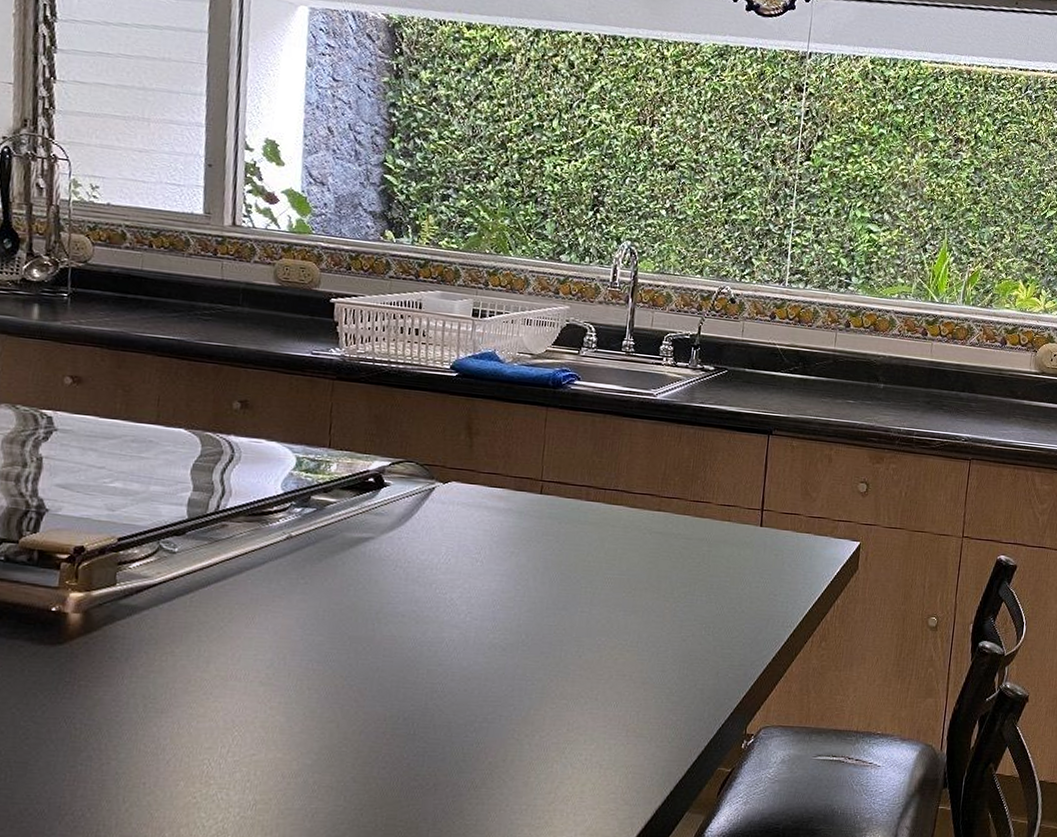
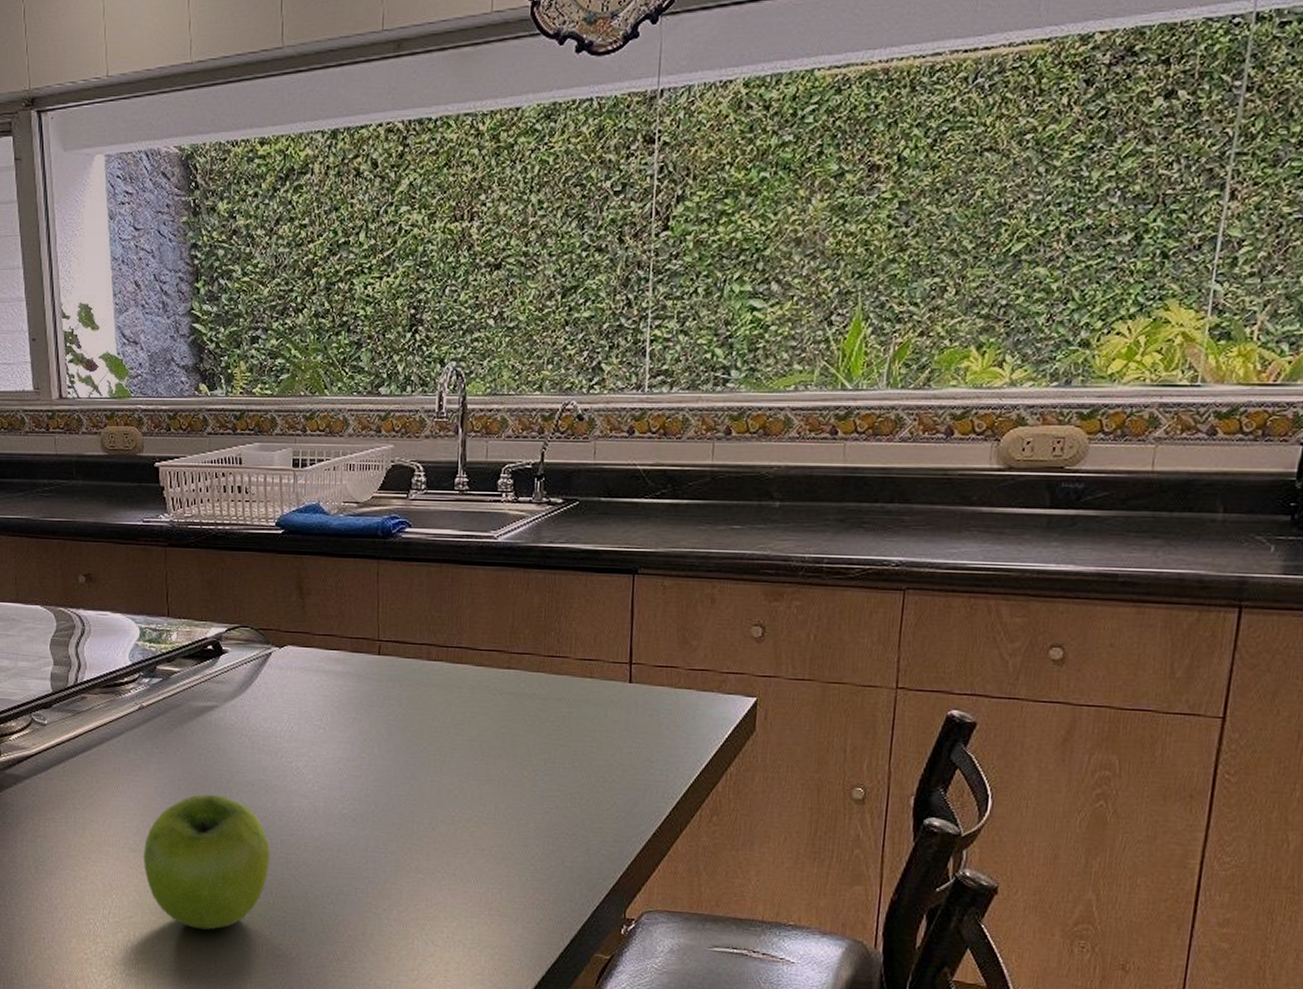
fruit: none [274,625,416,764] -> present [143,794,270,930]

